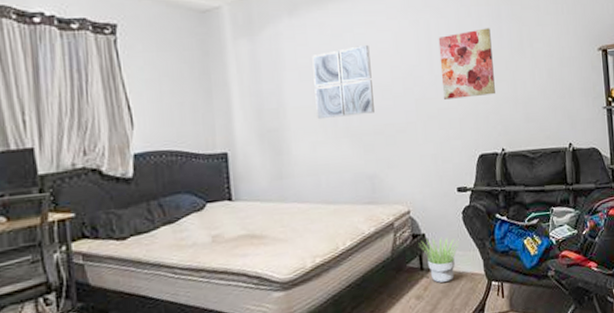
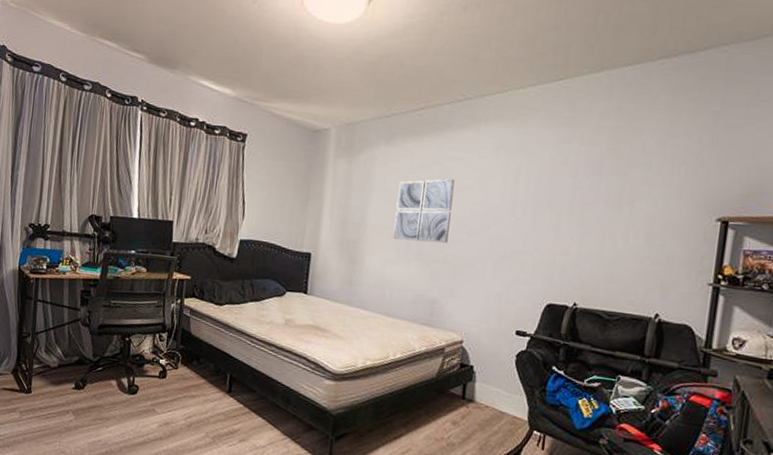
potted plant: present [418,237,459,283] -> none [465,371,506,418]
wall art: present [438,28,495,99] -> none [520,179,587,248]

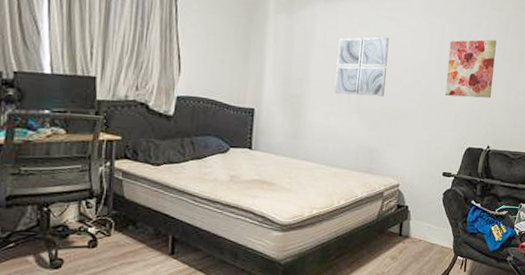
wall art: none [520,179,587,248] -> present [445,39,497,99]

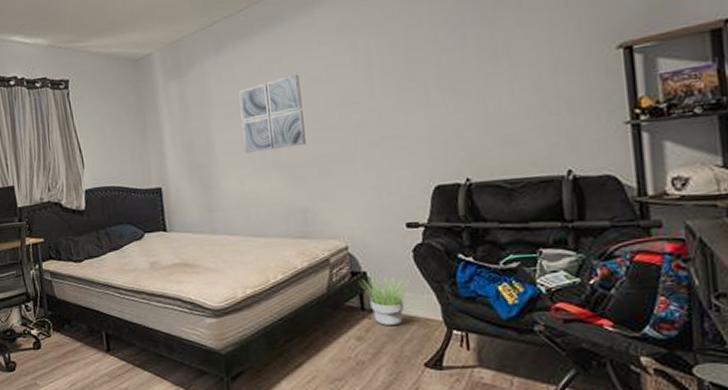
potted plant: none [401,211,436,250] -> present [358,276,409,326]
wall art: present [445,39,497,99] -> none [380,39,457,126]

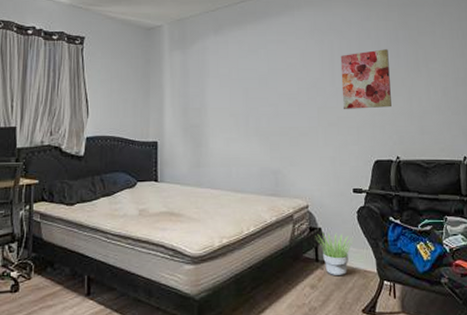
wall art: present [239,74,306,154] -> none [231,60,281,120]
wall art: none [380,39,457,126] -> present [340,49,392,109]

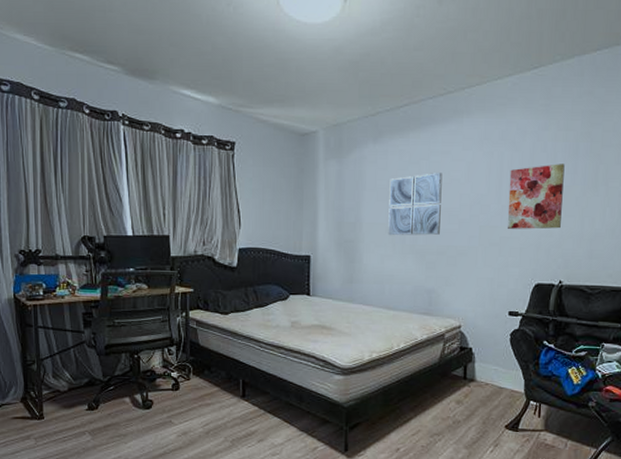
wall art: none [231,60,281,120] -> present [388,173,442,236]
potted plant: present [315,233,353,276] -> none [465,353,503,394]

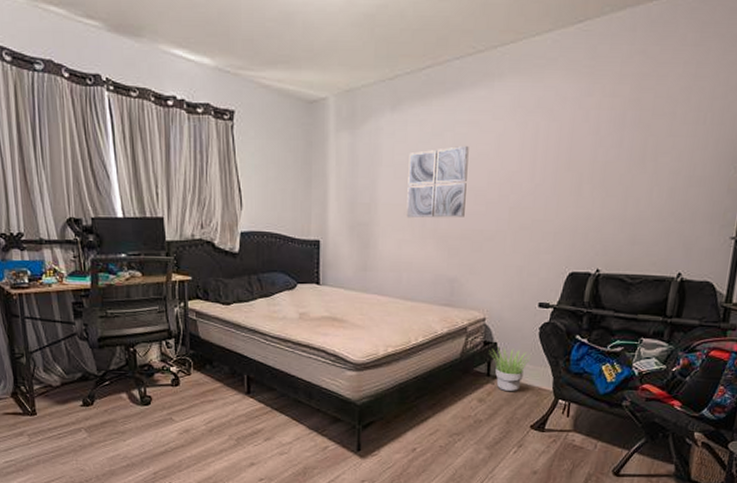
potted plant: none [465,353,503,394] -> present [489,348,531,392]
wall art: present [507,164,565,229] -> none [540,136,609,211]

